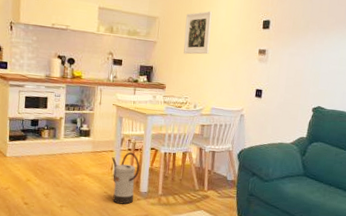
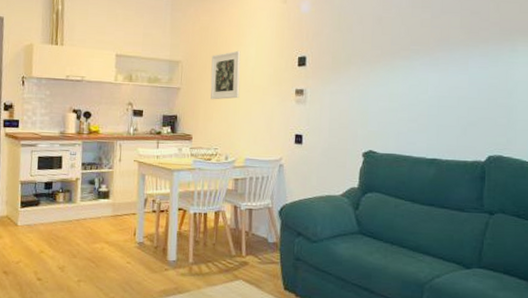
watering can: present [111,152,140,205] -> none [134,215,166,276]

